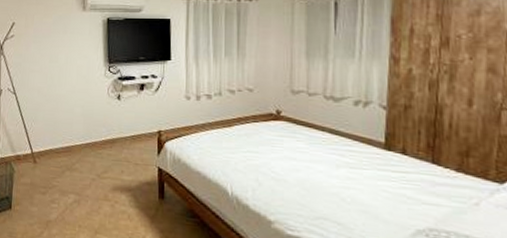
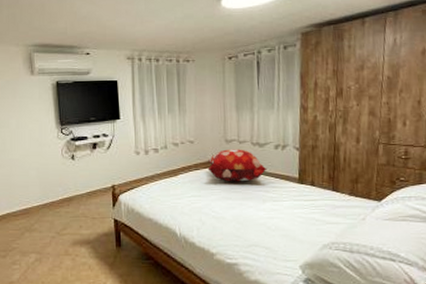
decorative pillow: none [268,101,343,141] -> present [207,149,267,182]

